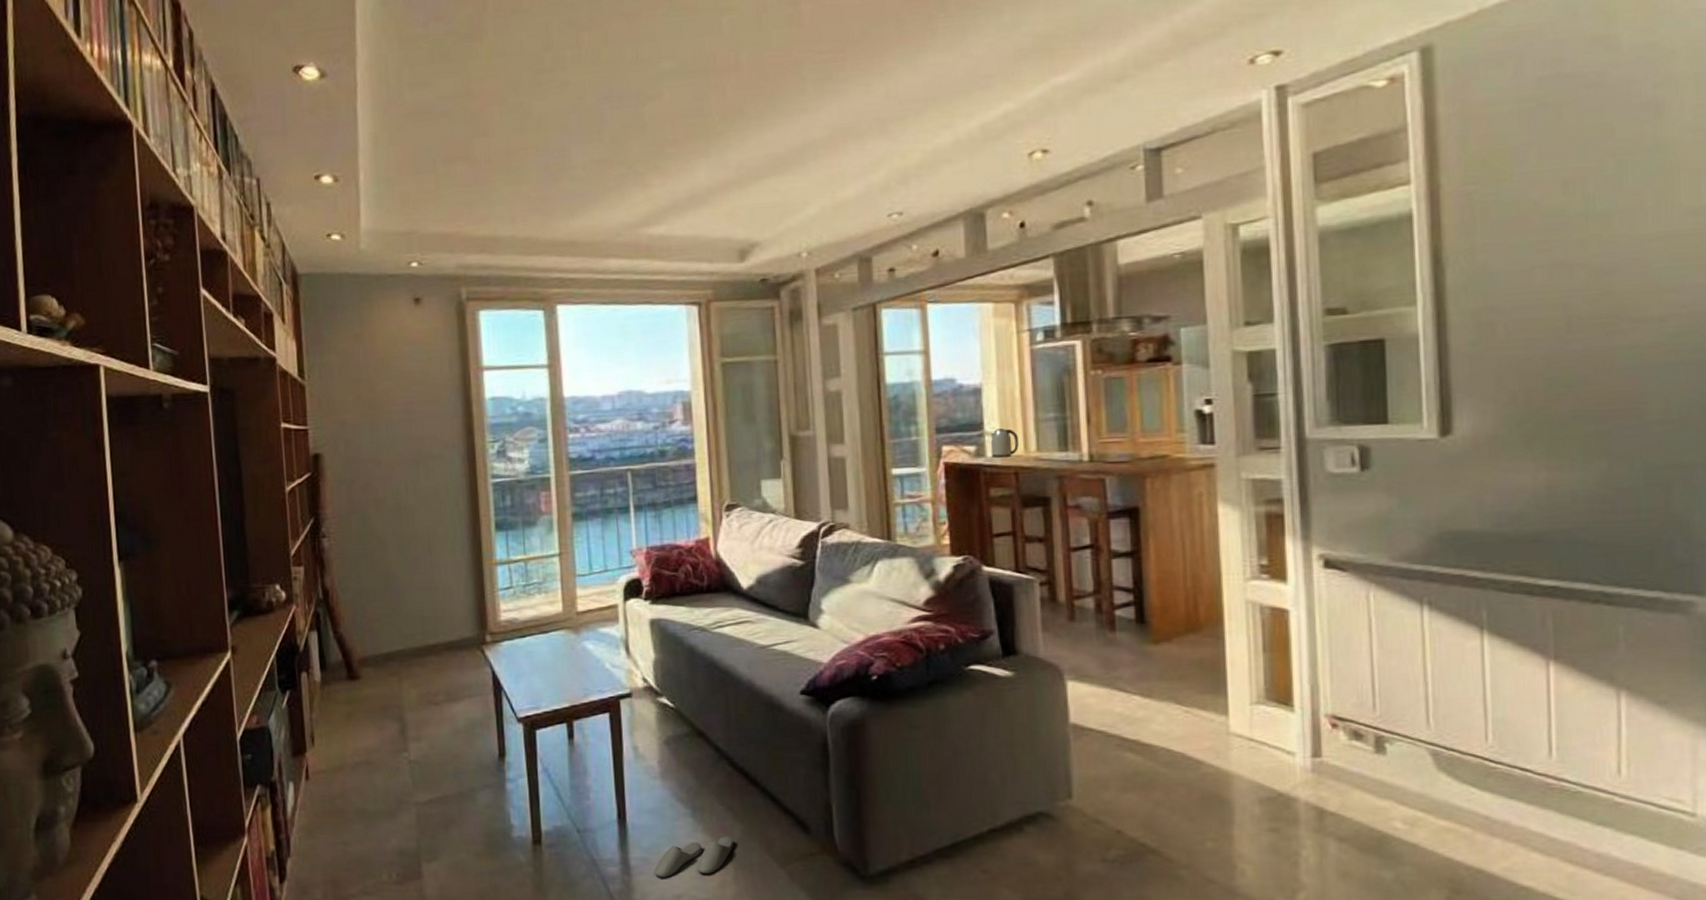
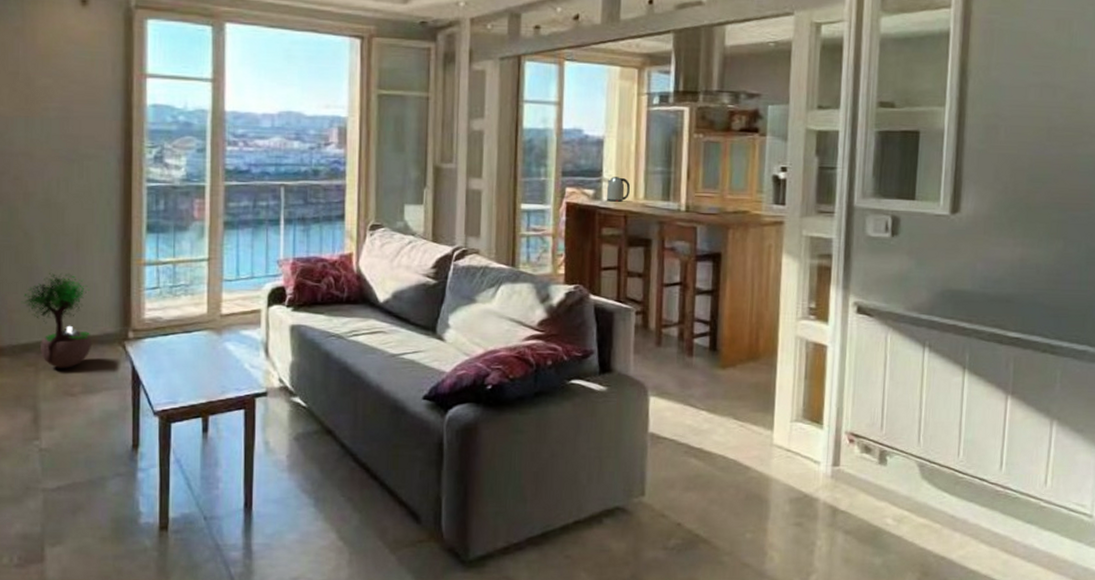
potted tree: none [380,578,451,676] -> present [21,272,91,368]
slippers: present [653,836,733,878] -> none [274,524,350,562]

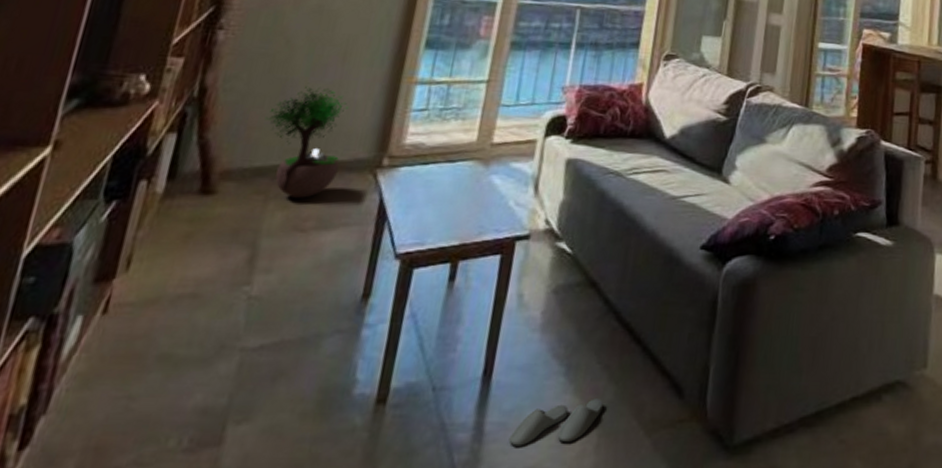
slippers: none [274,524,350,562] -> present [508,398,603,446]
kettle: present [606,177,630,203] -> none [901,21,925,48]

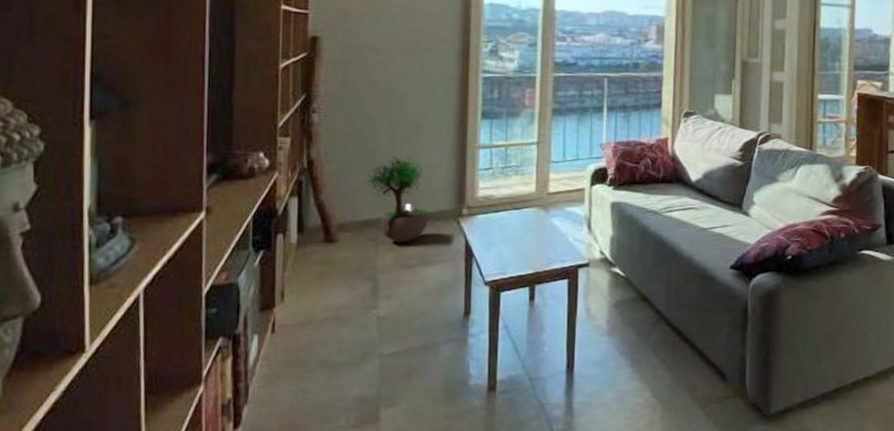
slippers: present [508,398,603,446] -> none [593,383,663,419]

